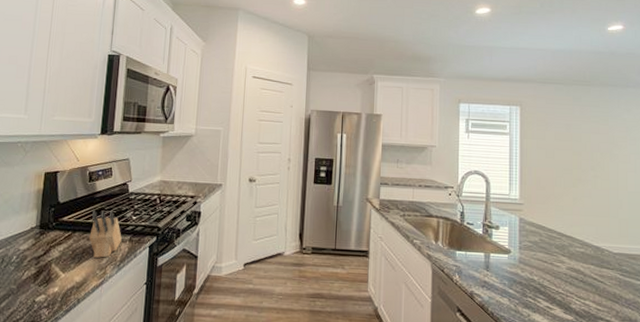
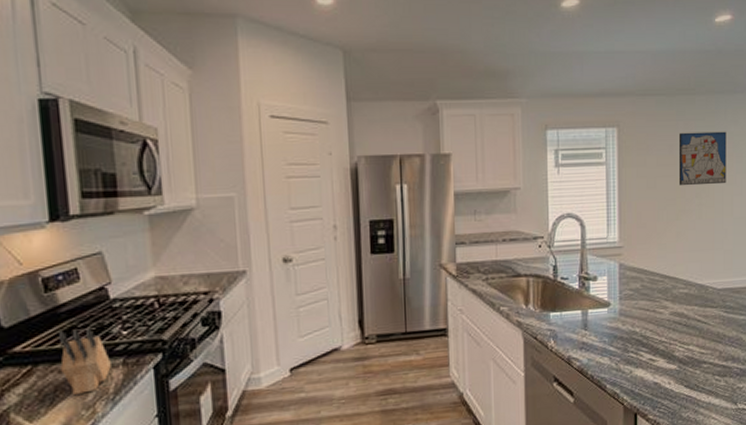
wall art: none [575,115,621,161] -> present [678,131,727,186]

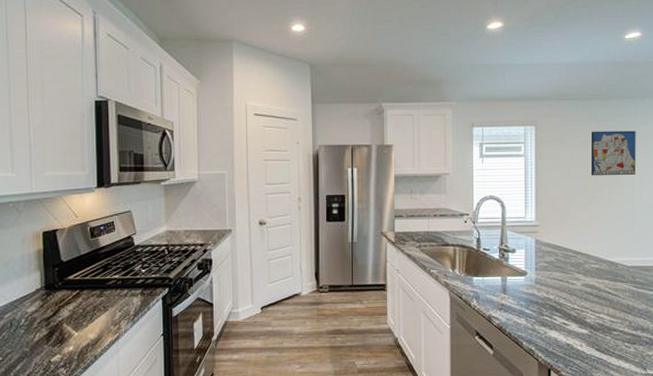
knife block: present [57,328,111,395] -> none [98,266,133,314]

